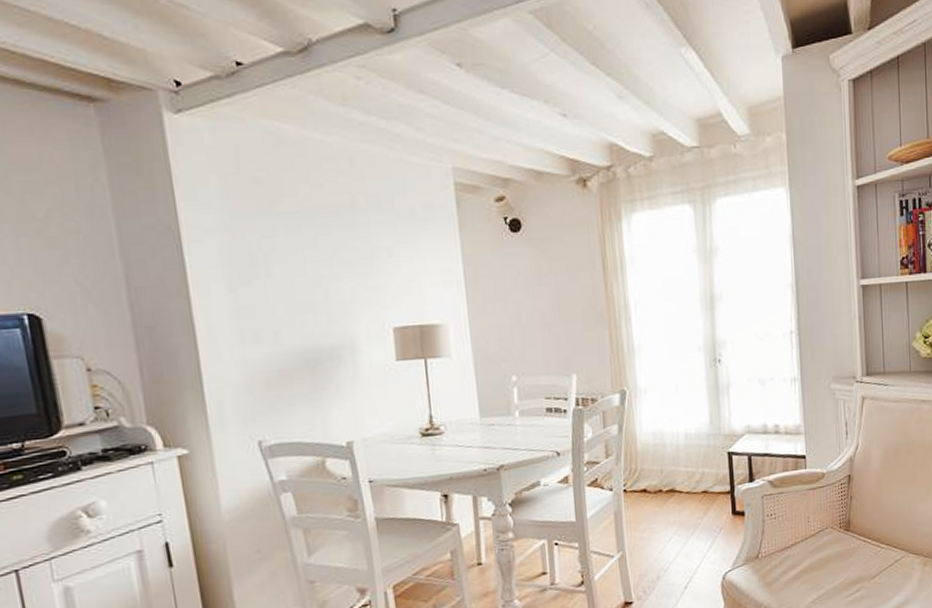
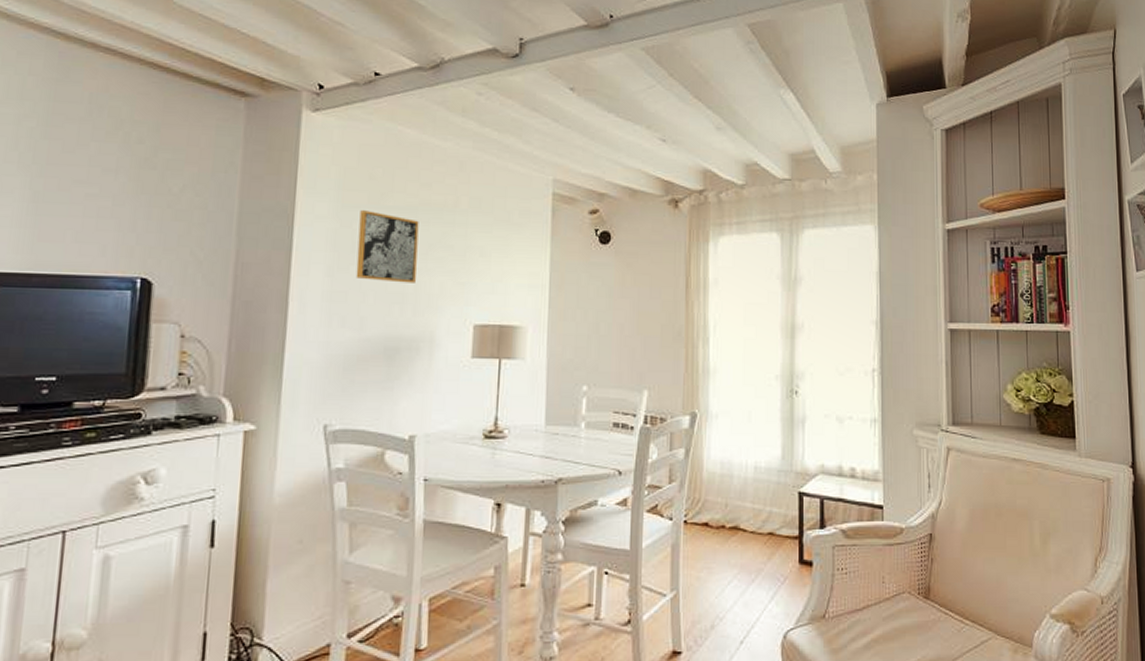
wall art: none [251,219,325,293] -> present [355,210,419,283]

